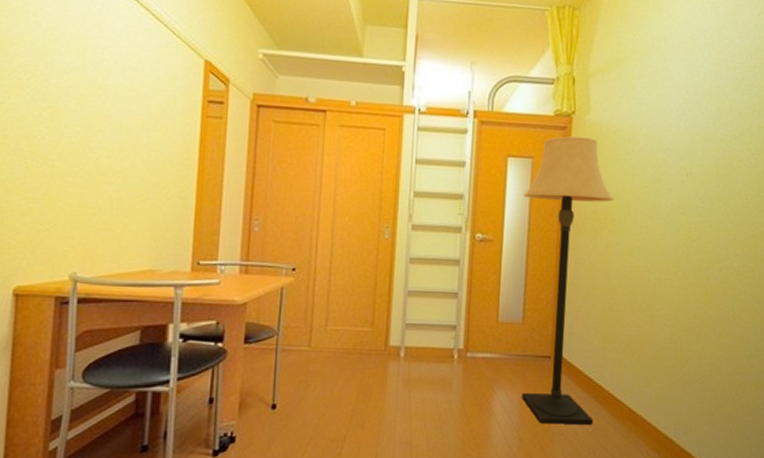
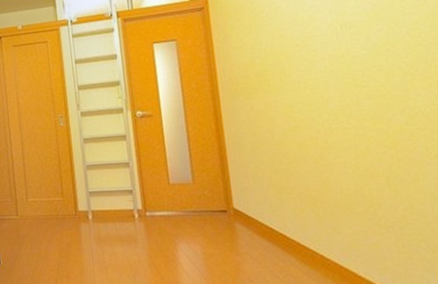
lamp: present [522,136,615,424] -> none [173,12,284,272]

